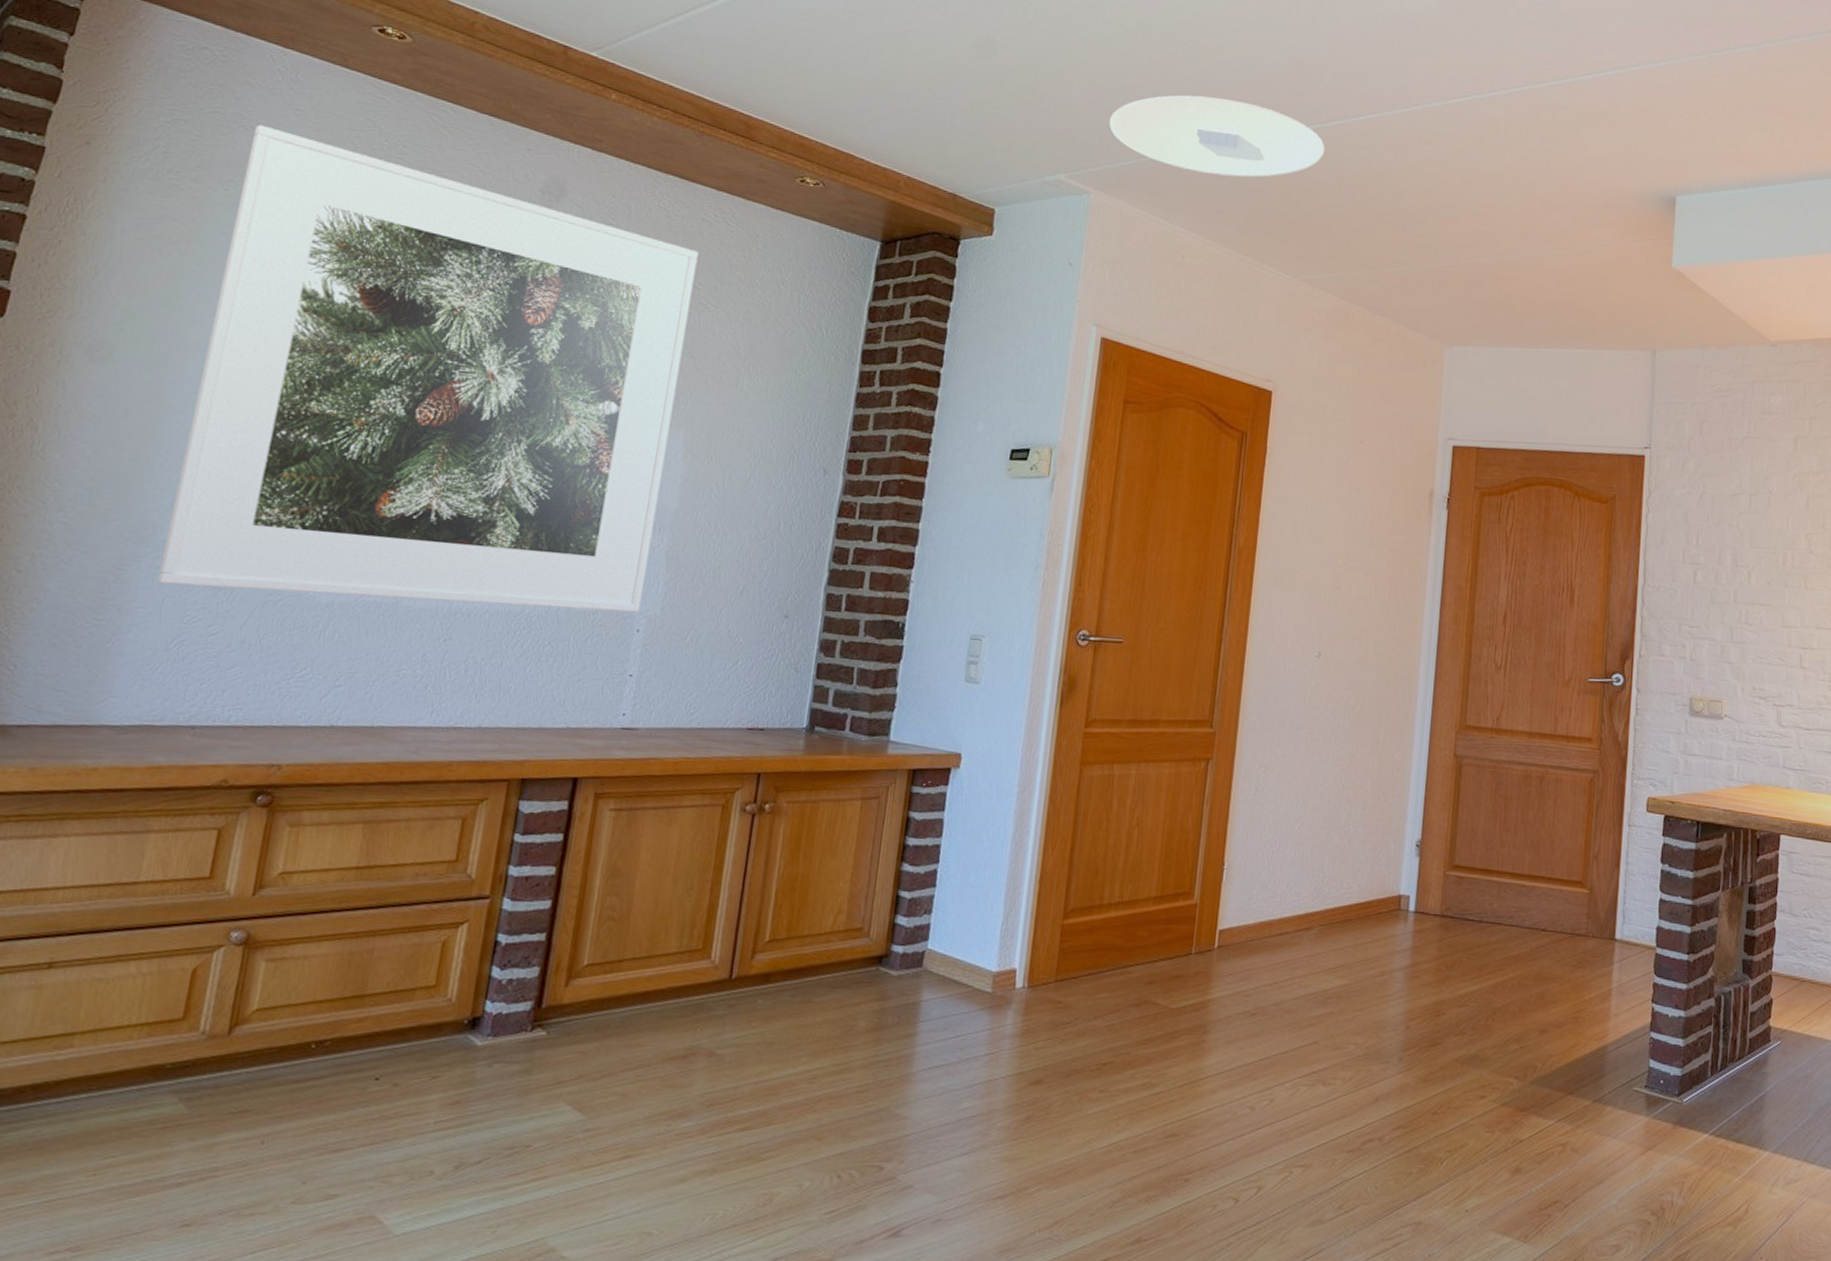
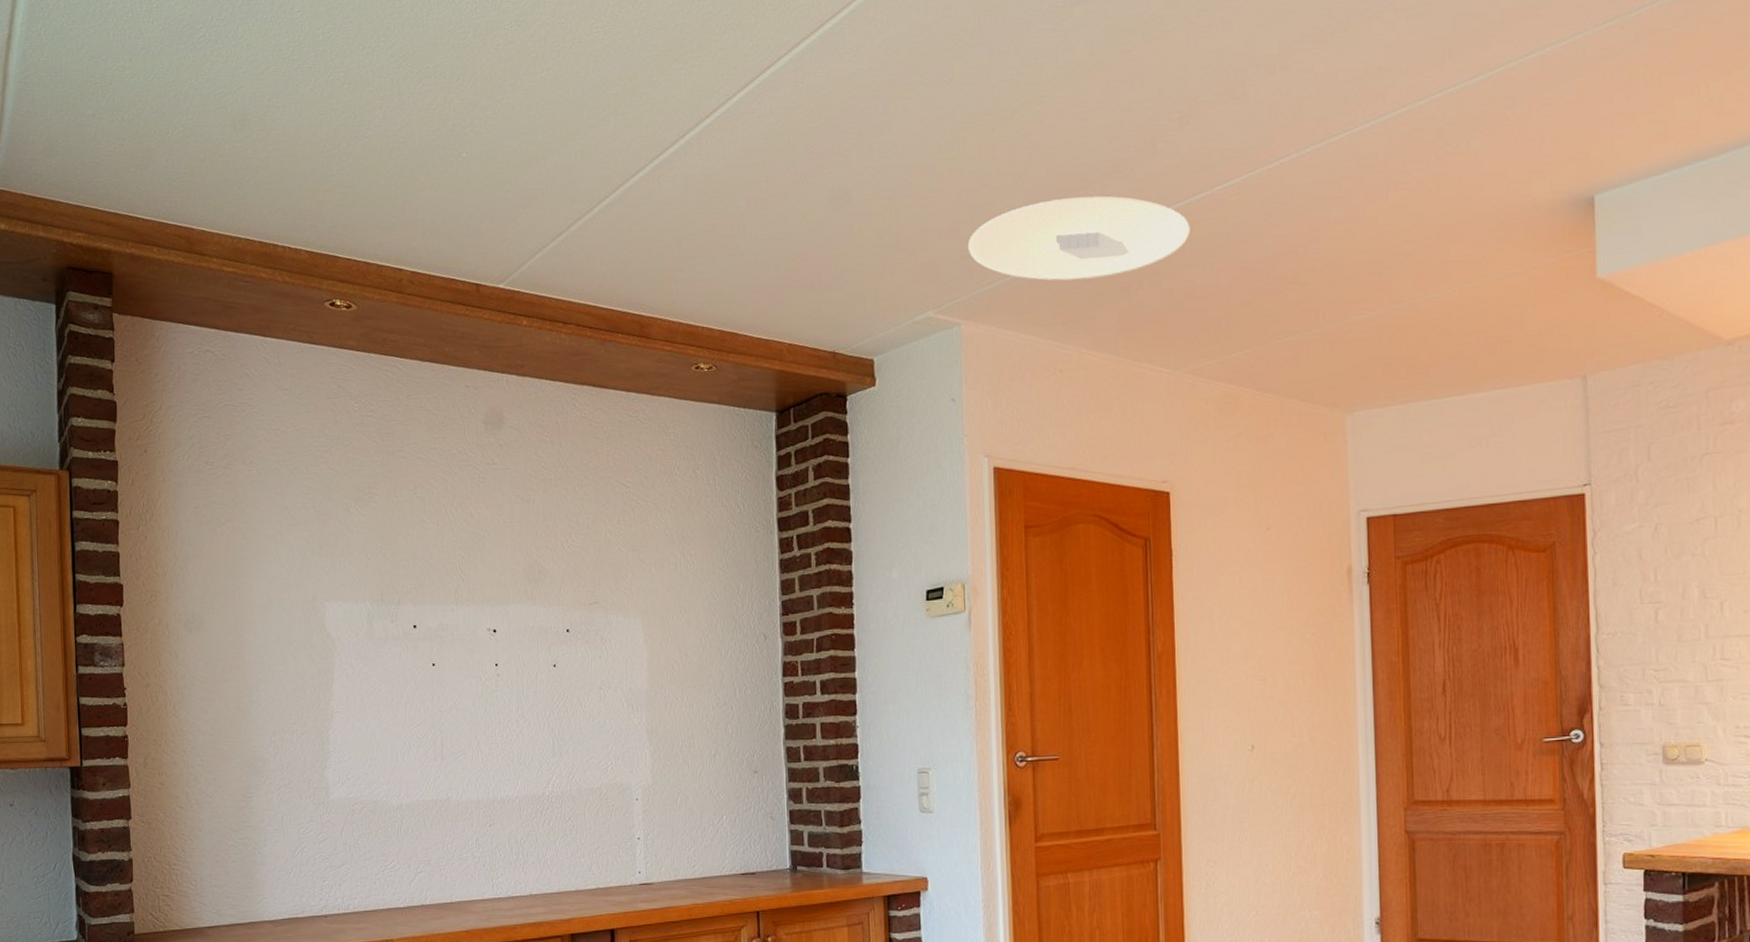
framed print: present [156,124,699,613] -> none [258,408,635,804]

